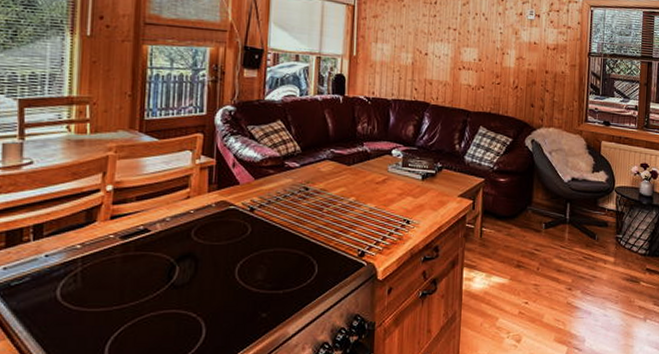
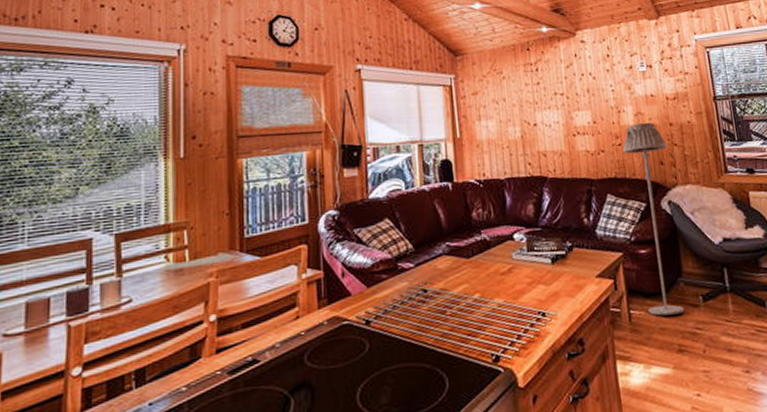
floor lamp: none [498,66,540,236] -> present [622,122,684,316]

